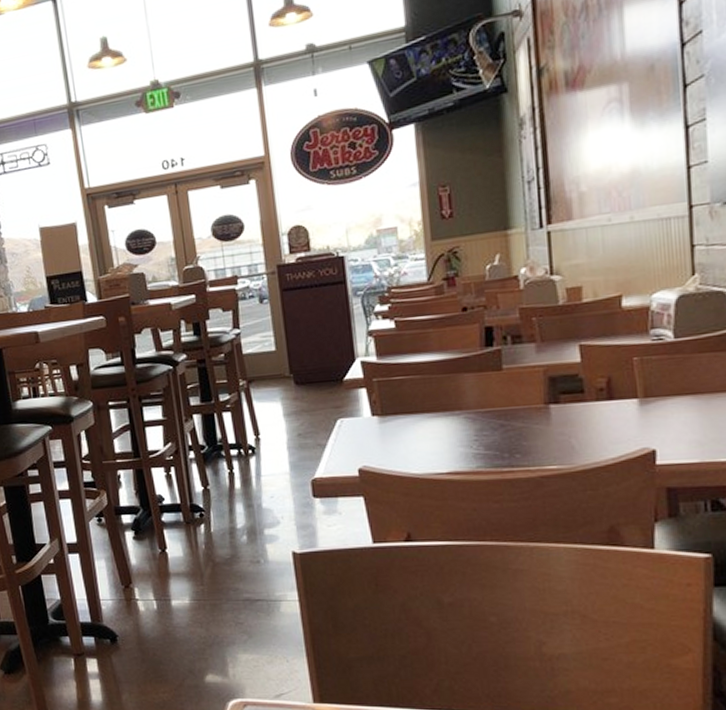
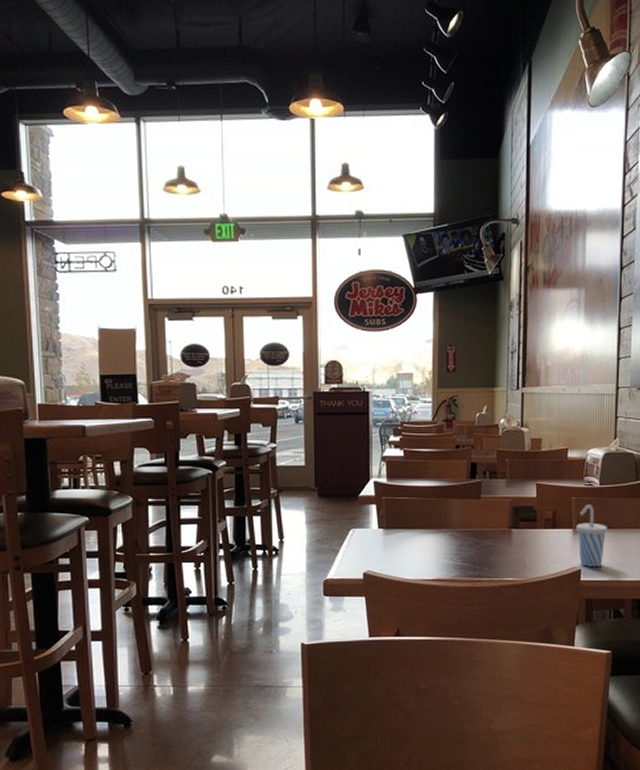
cup: none [643,365,692,446] -> present [576,505,607,567]

